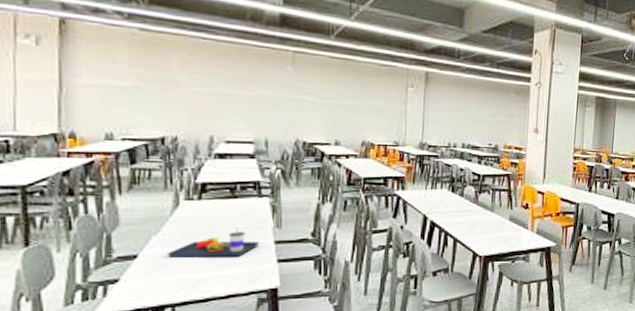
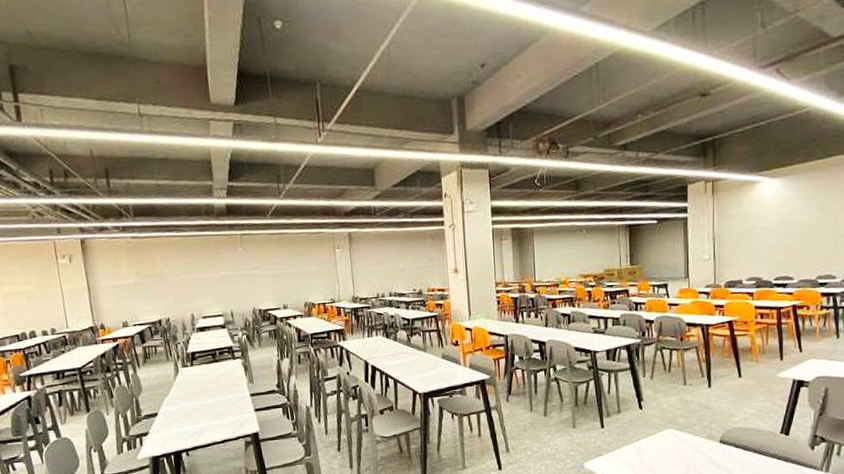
food tray: present [168,226,259,257] -> none [177,384,239,413]

